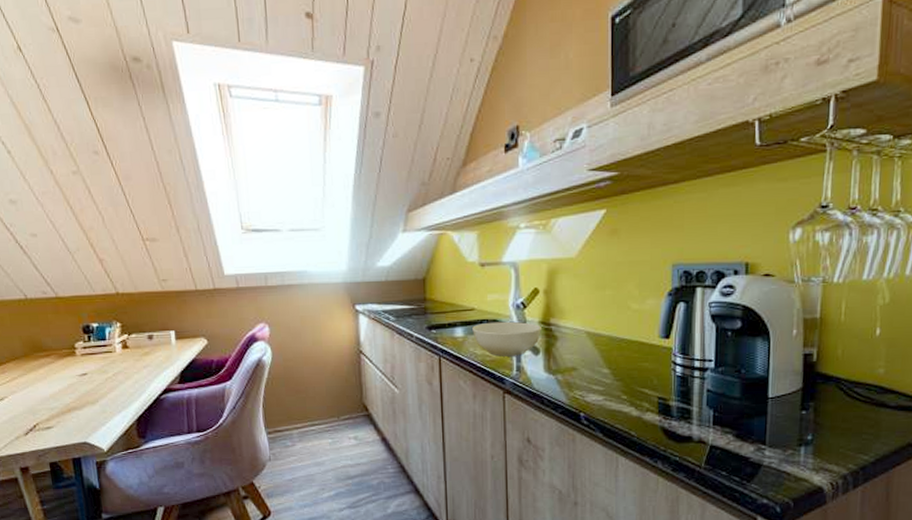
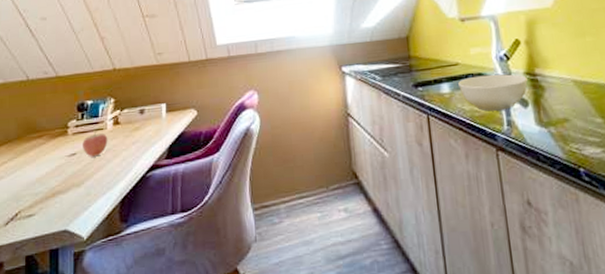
fruit: none [92,352,119,378] -> present [83,129,108,157]

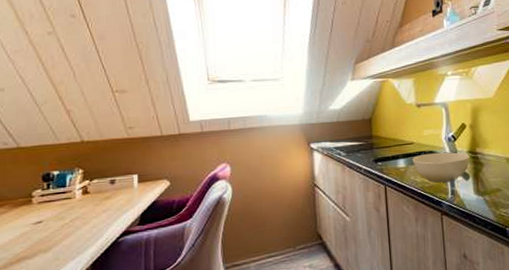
fruit: present [83,129,108,157] -> none [49,198,77,225]

